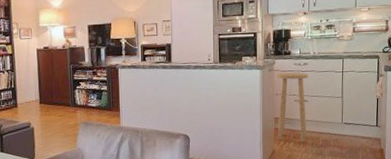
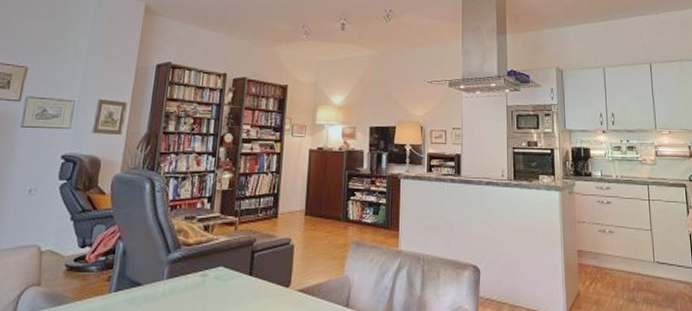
stool: present [277,72,309,143] -> none [578,197,615,284]

